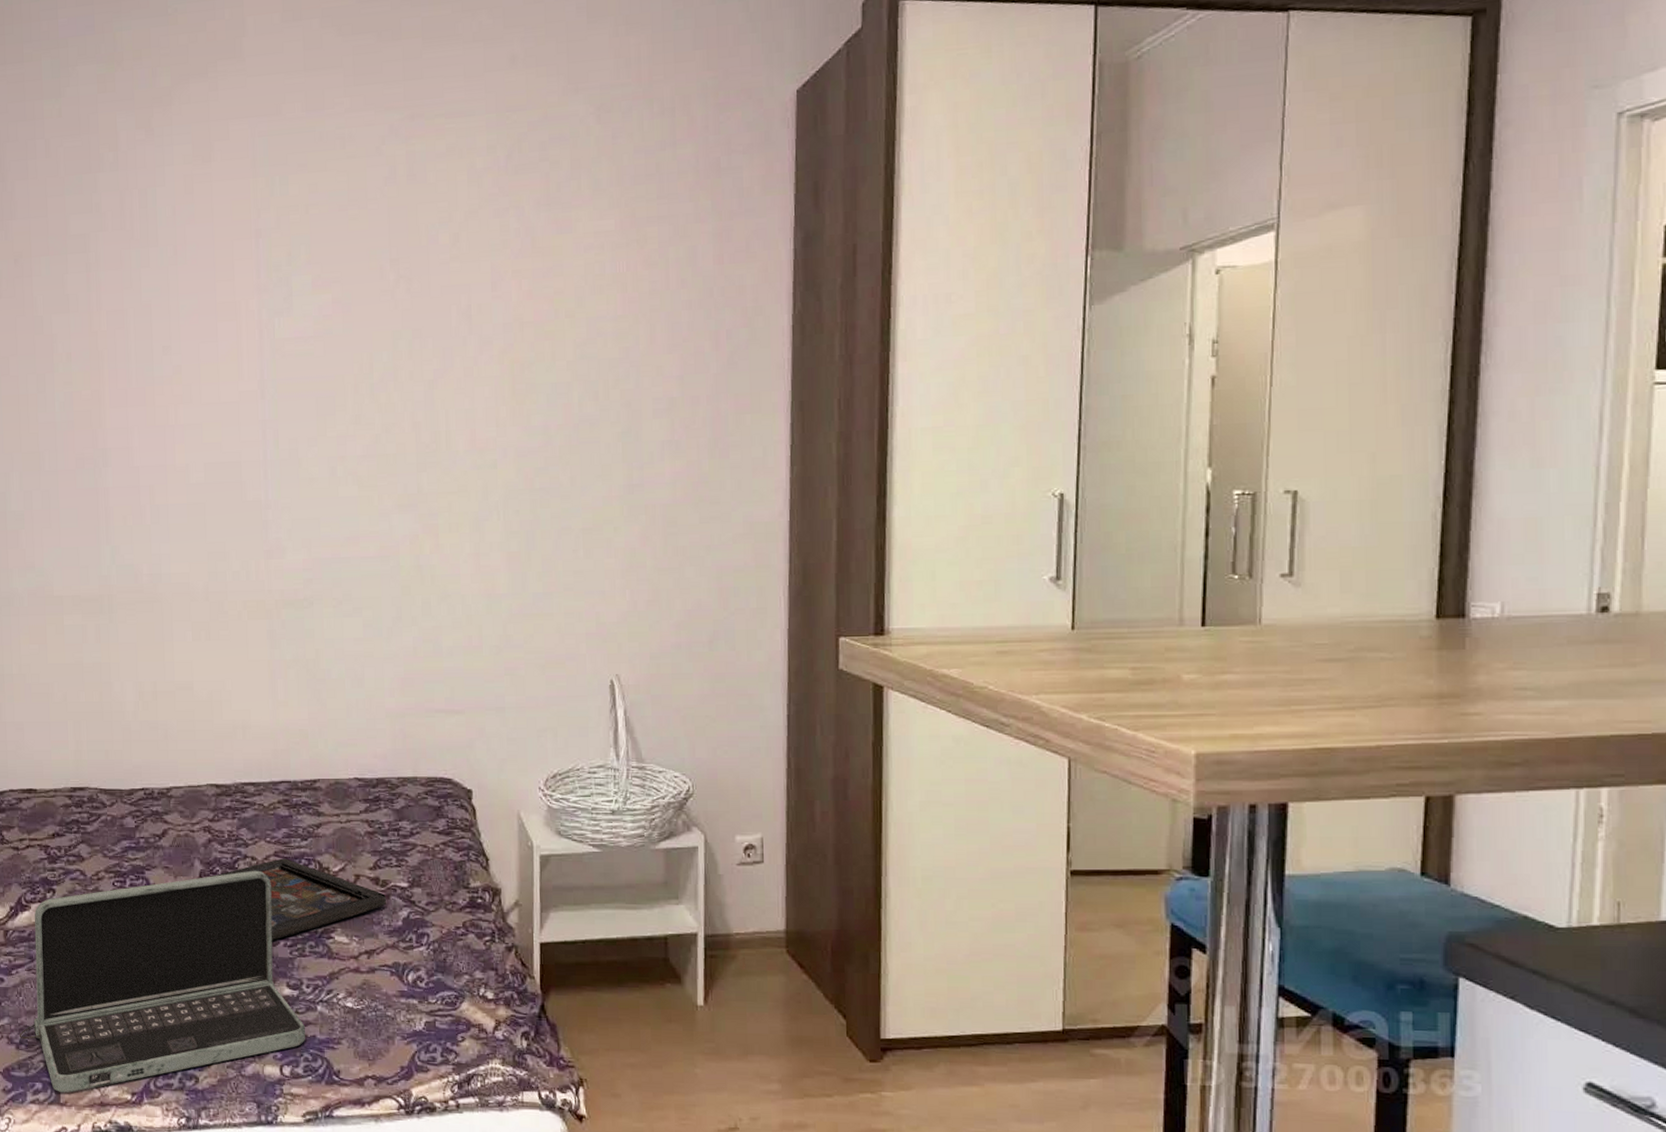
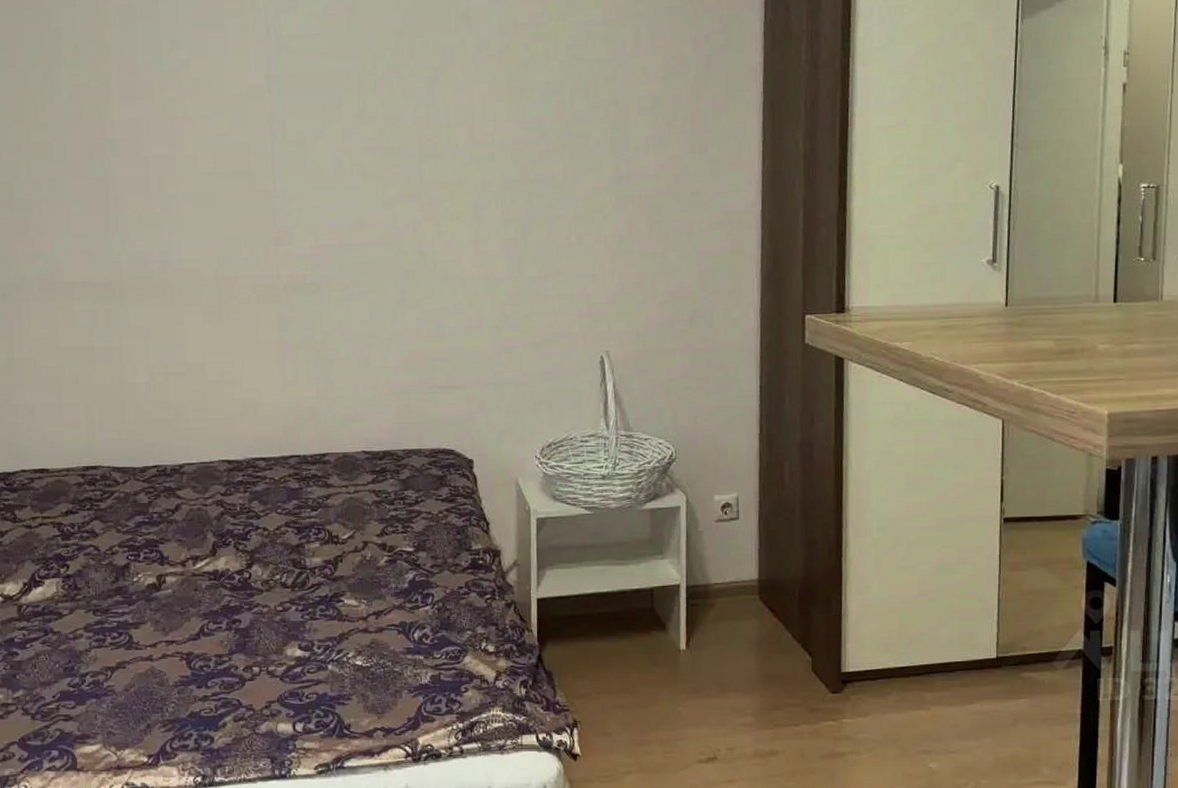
laptop: present [19,870,305,1094] -> none [34,540,317,759]
decorative tray: present [210,858,387,941] -> none [223,528,394,606]

